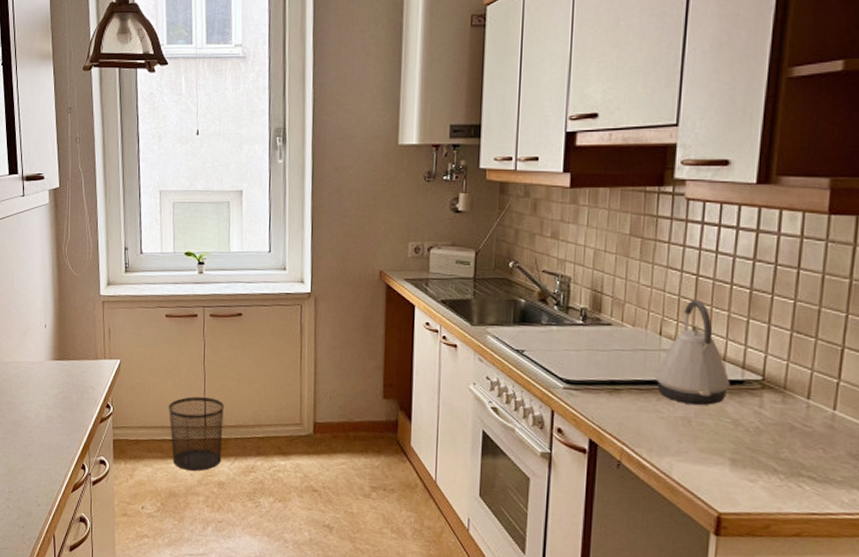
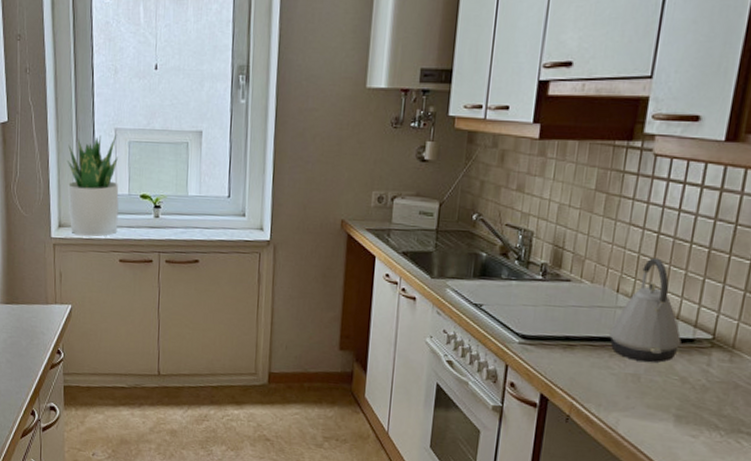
planter: none [114,196,164,294] -> present [67,134,119,238]
waste bin: present [168,396,225,471] -> none [120,344,179,419]

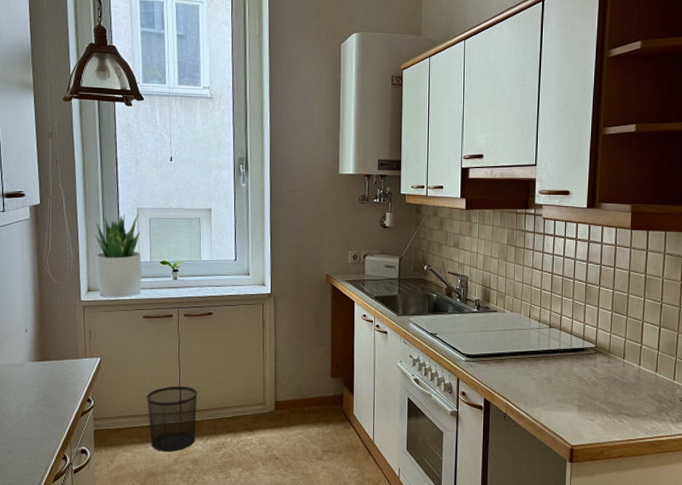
waste bin: none [120,344,179,419] -> present [146,385,198,451]
kettle: present [609,258,682,363] -> none [527,291,576,368]

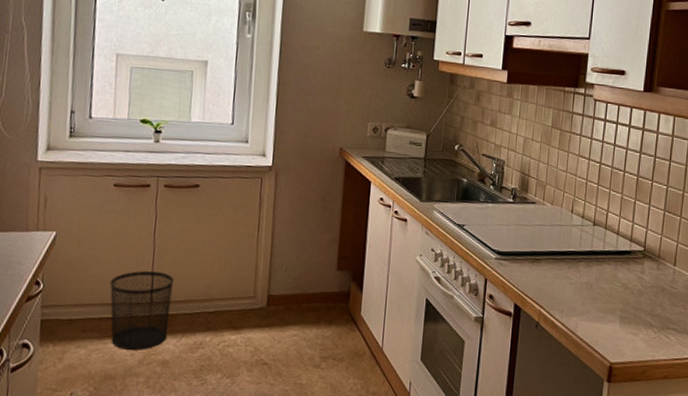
planter: present [94,213,142,299] -> none [59,59,119,162]

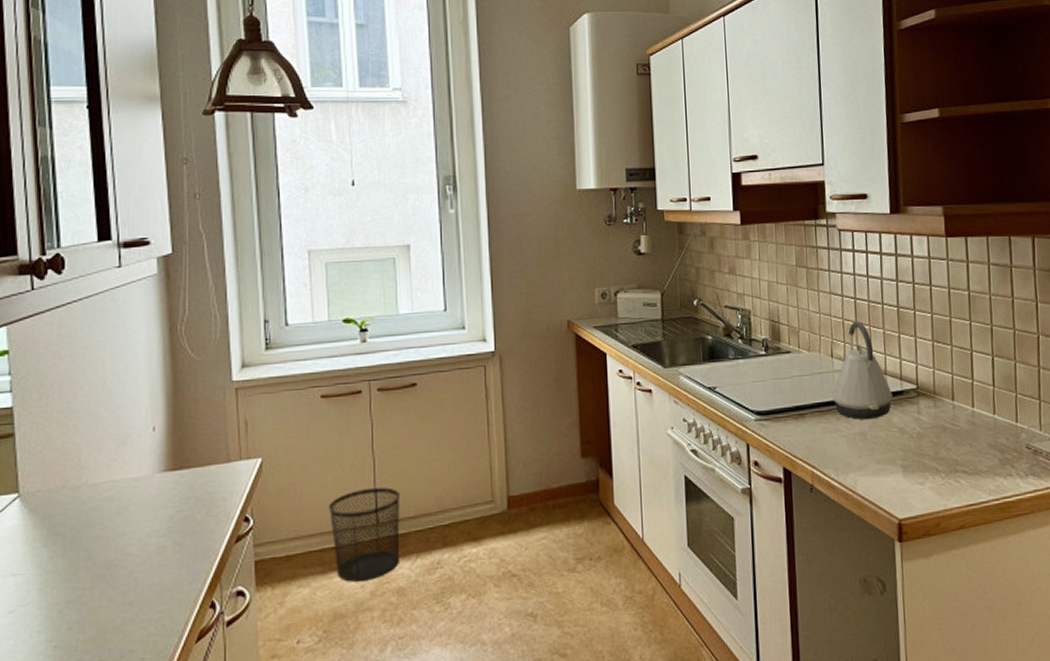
kettle: none [567,183,622,273] -> present [832,321,893,420]

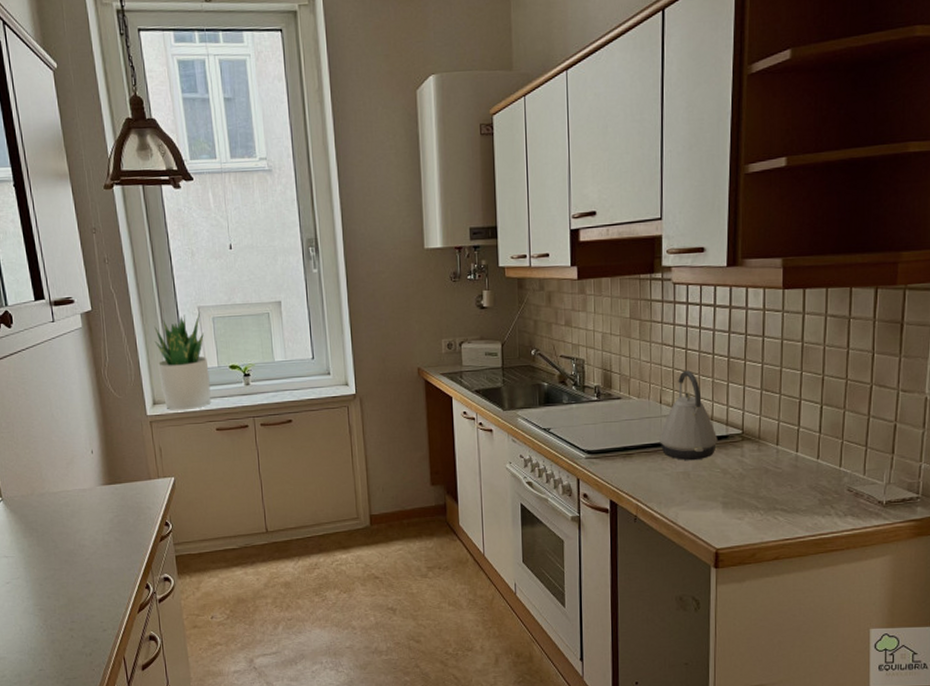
planter: none [250,257,317,375] -> present [154,312,211,411]
waste bin: present [328,487,401,582] -> none [227,503,285,575]

